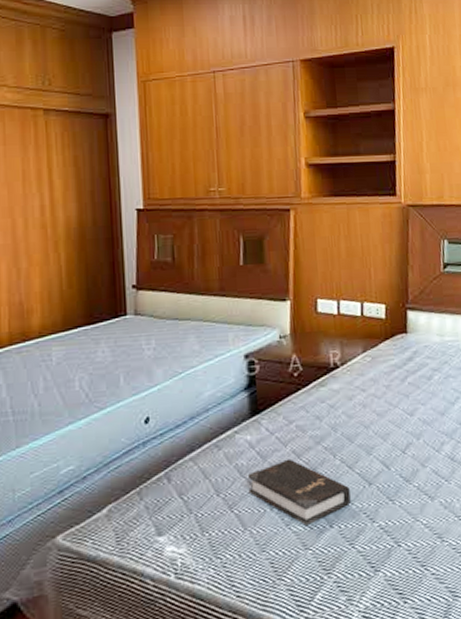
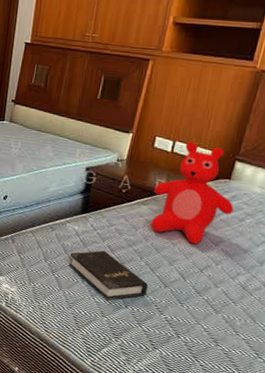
teddy bear: none [329,298,419,421] -> present [150,142,234,245]

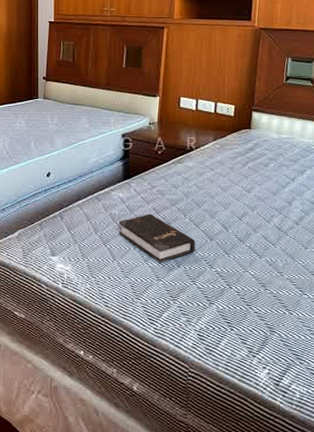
teddy bear: present [150,142,234,245] -> none [186,99,258,194]

